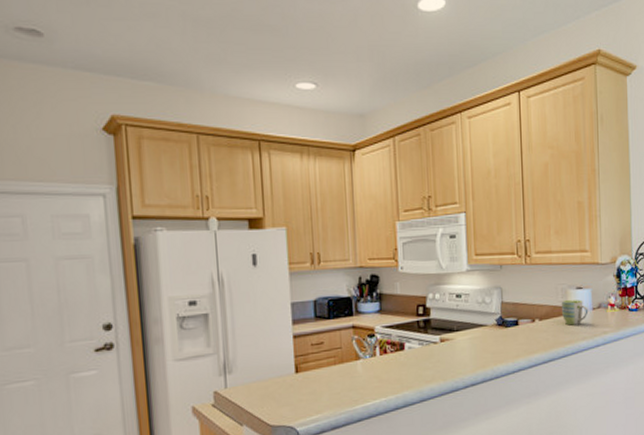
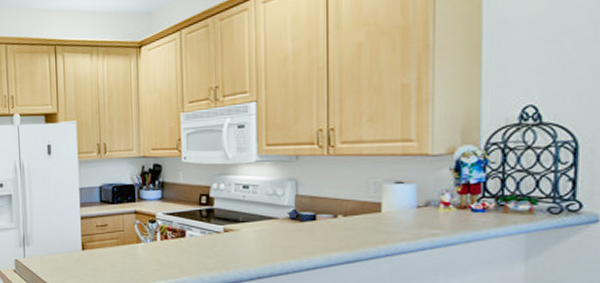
mug: present [561,299,589,326] -> none [373,195,411,224]

